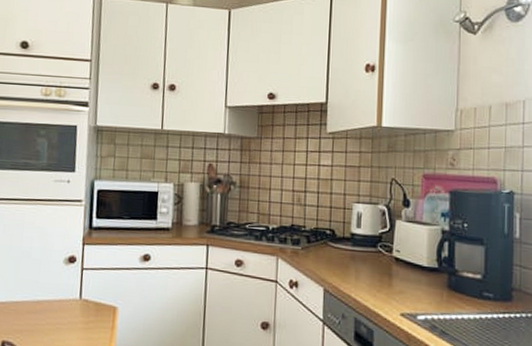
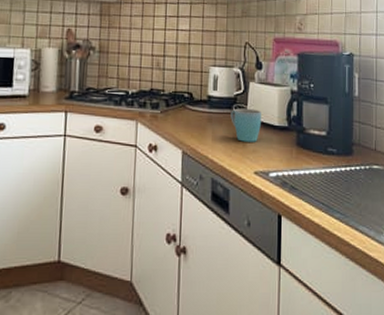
mug: none [375,246,410,283] -> present [230,108,262,142]

